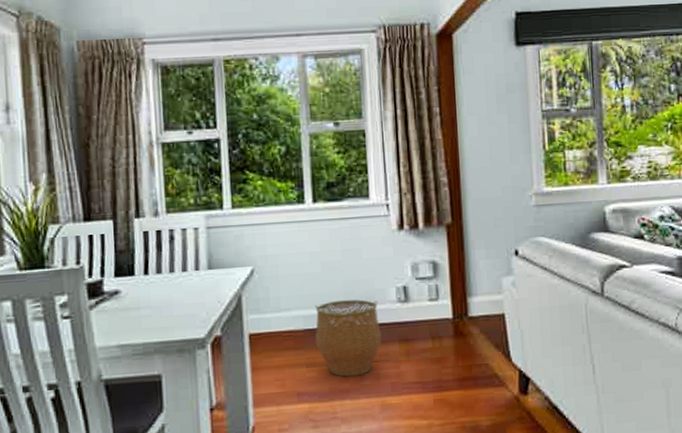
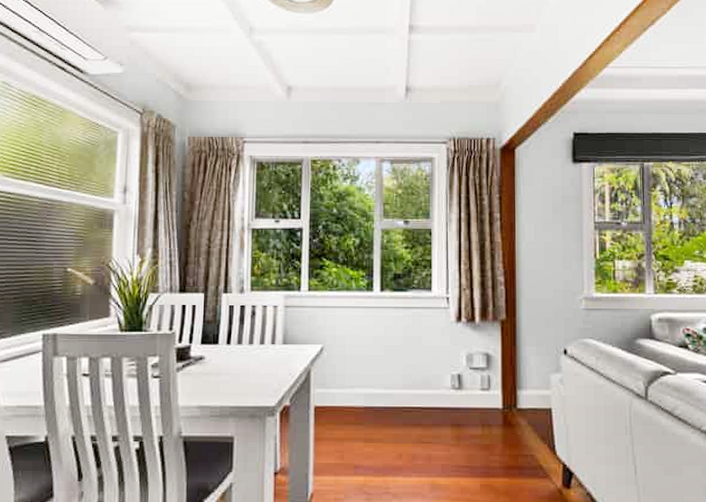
basket: present [315,299,382,377] -> none [374,382,435,455]

